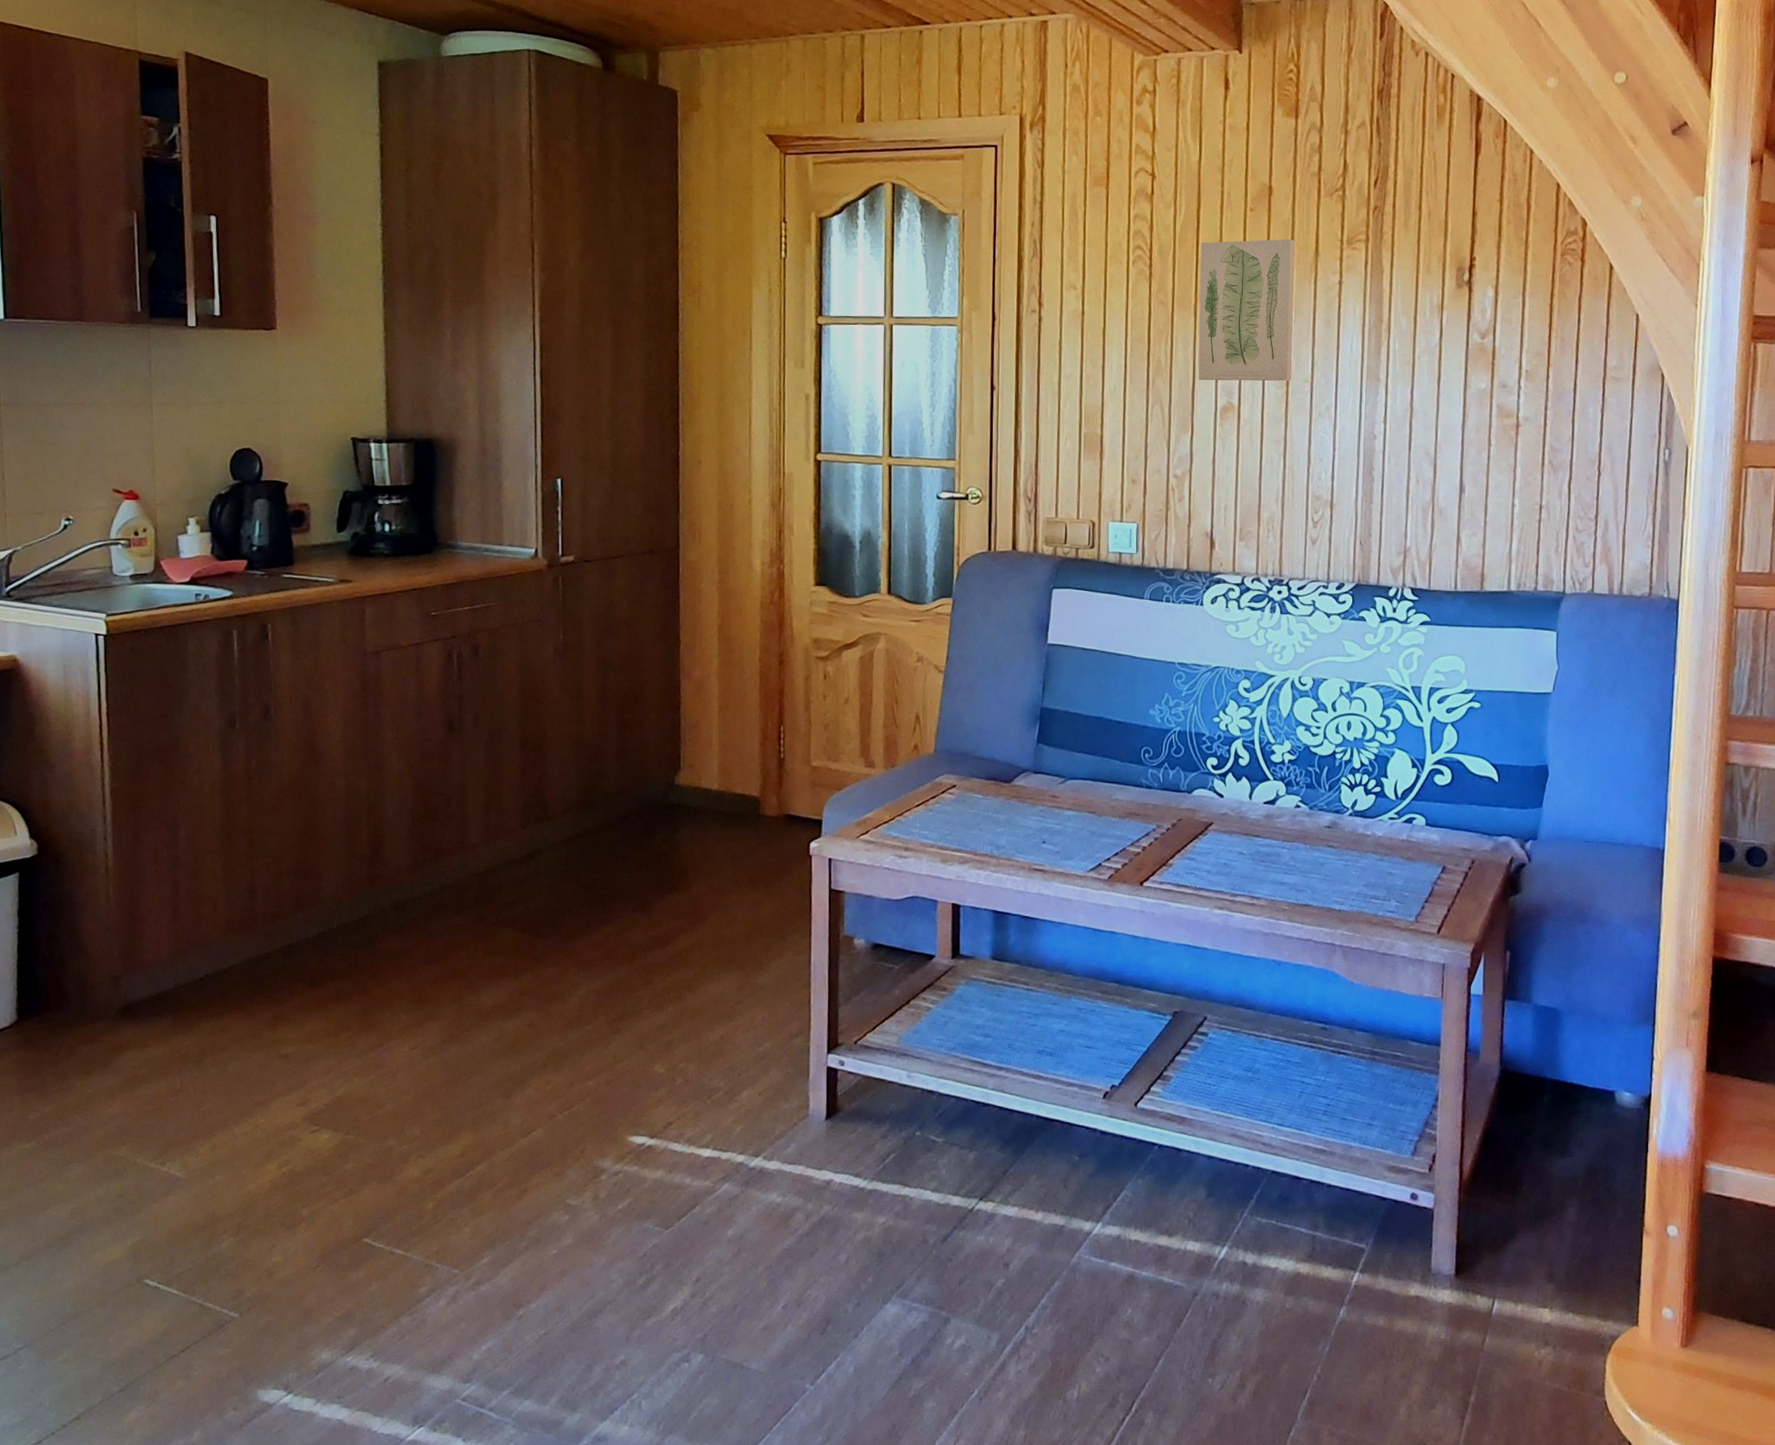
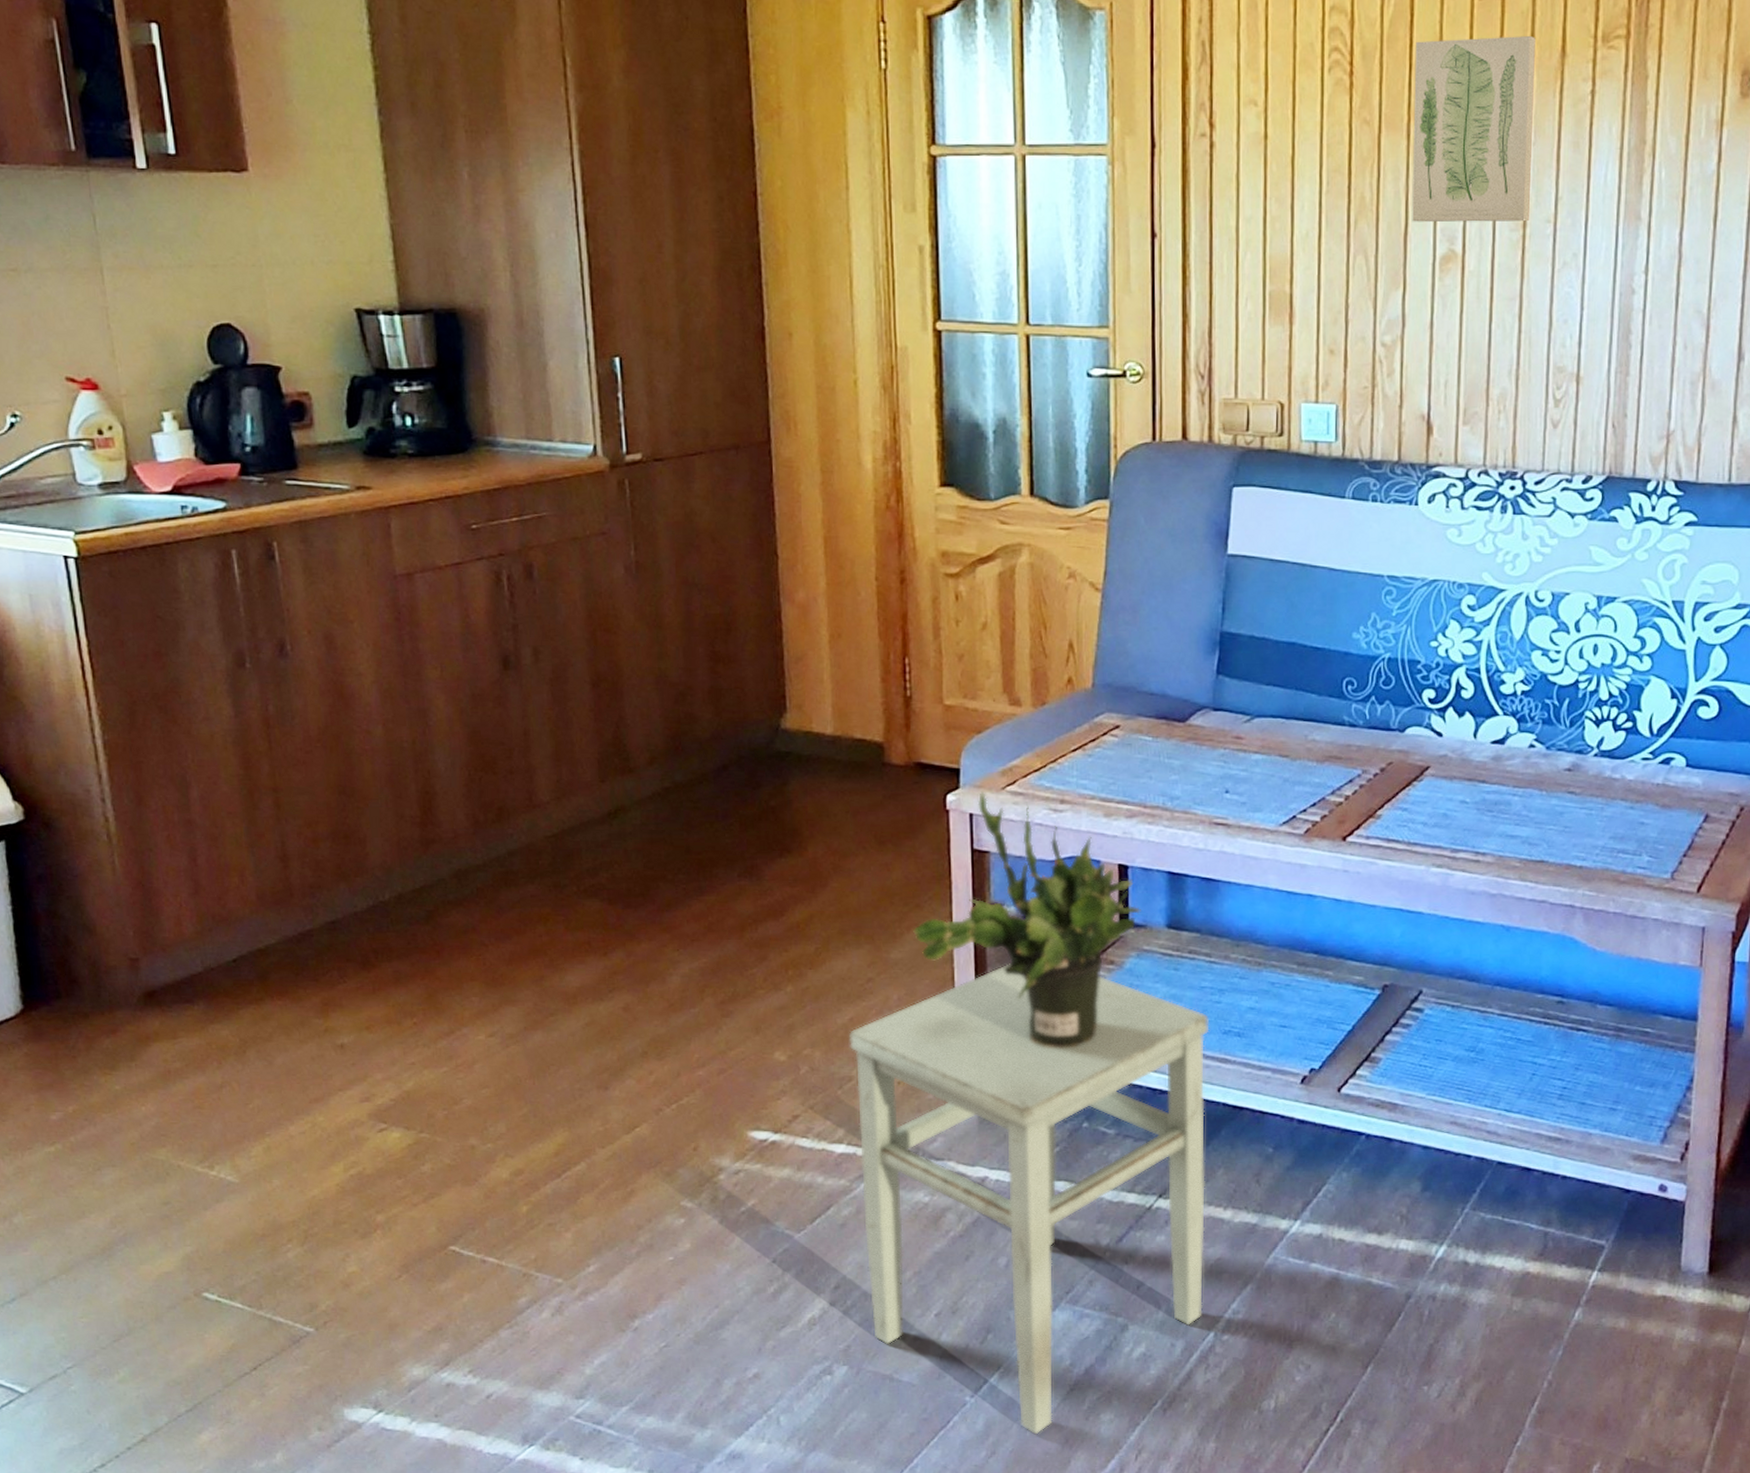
stool: none [719,988,1026,1421] -> present [849,962,1210,1435]
potted plant: none [777,839,971,1065] -> present [913,791,1142,1049]

